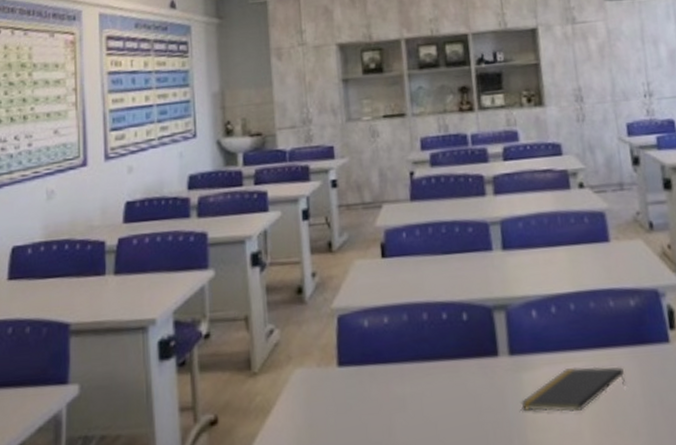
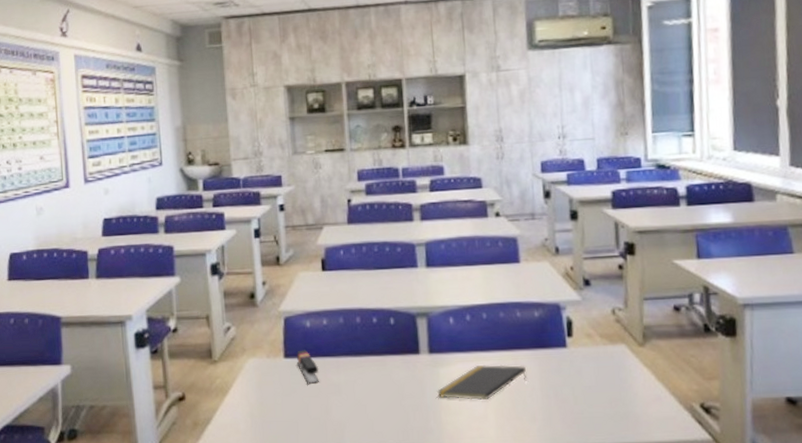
stapler: none [352,355,380,400] -> present [296,349,319,385]

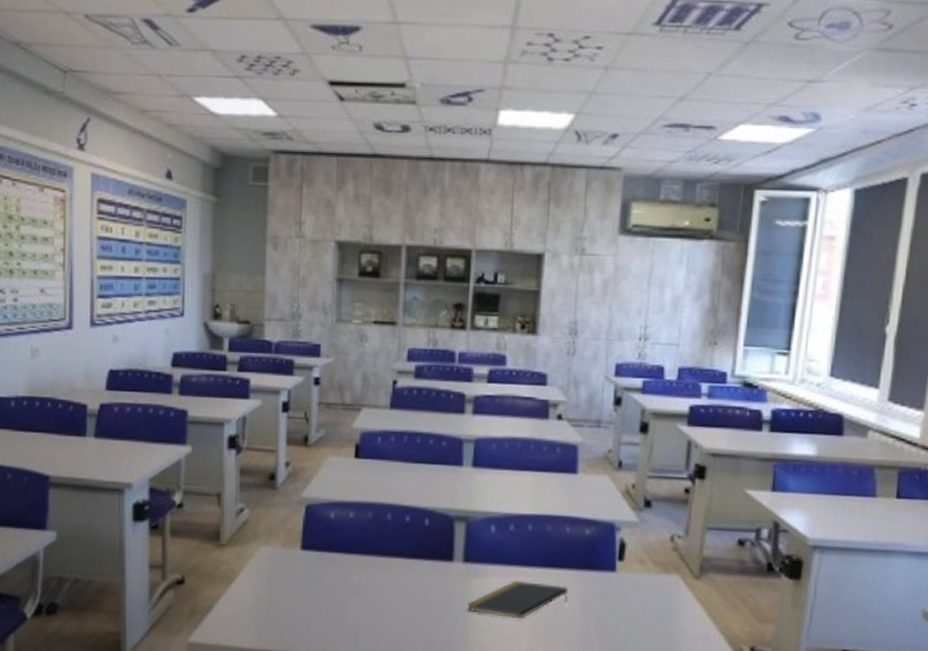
stapler: present [296,349,319,385] -> none [314,543,339,582]

